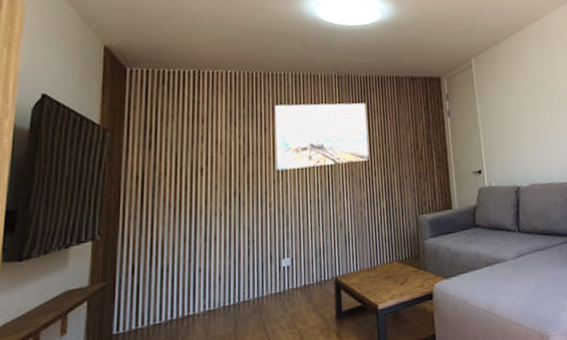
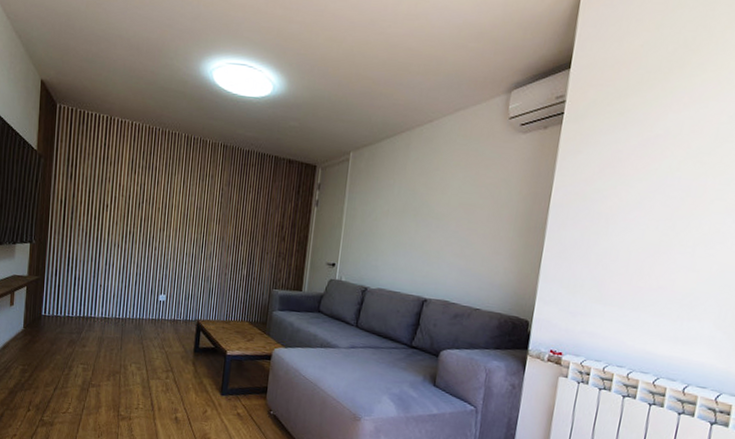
wall art: present [275,103,369,171] -> none [163,162,244,230]

